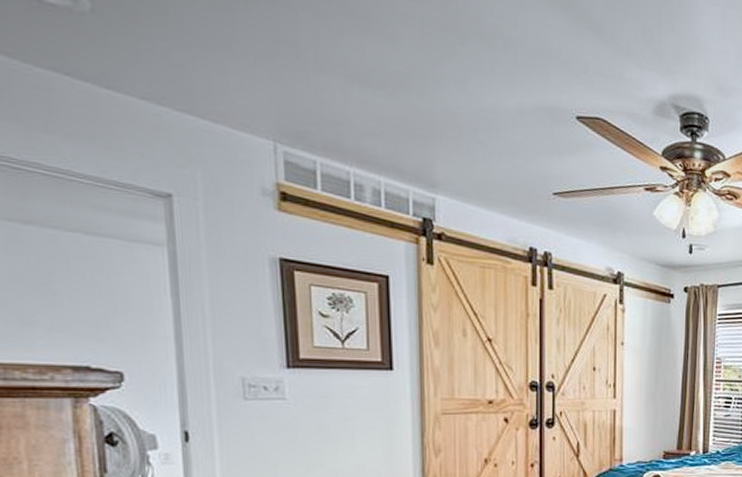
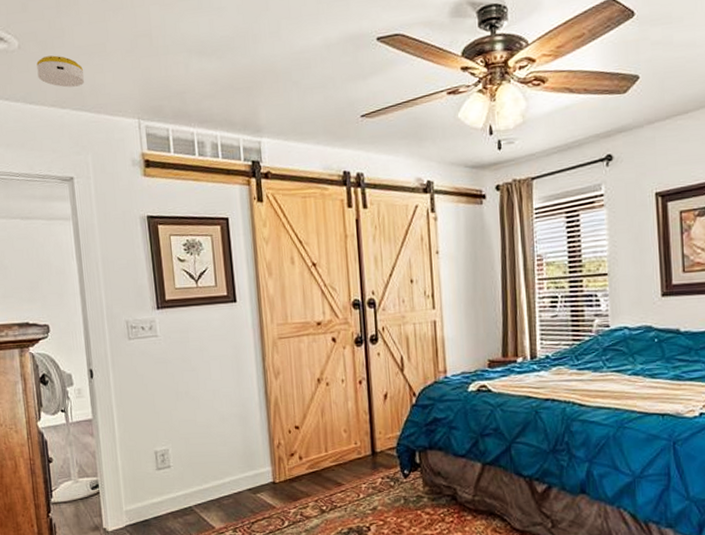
smoke detector: none [120,32,196,83] -> present [36,55,84,88]

